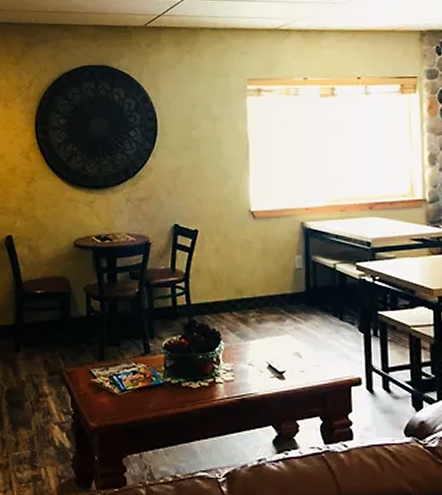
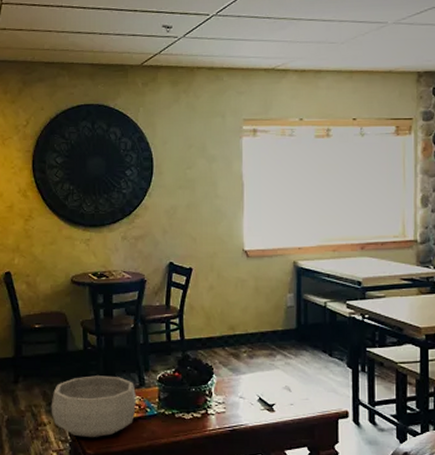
decorative bowl: none [53,343,141,410] -> present [51,375,136,438]

